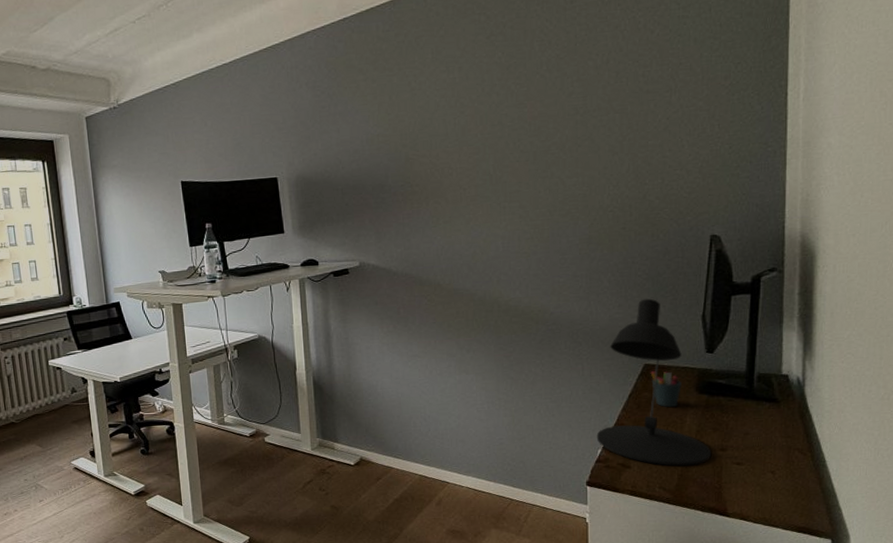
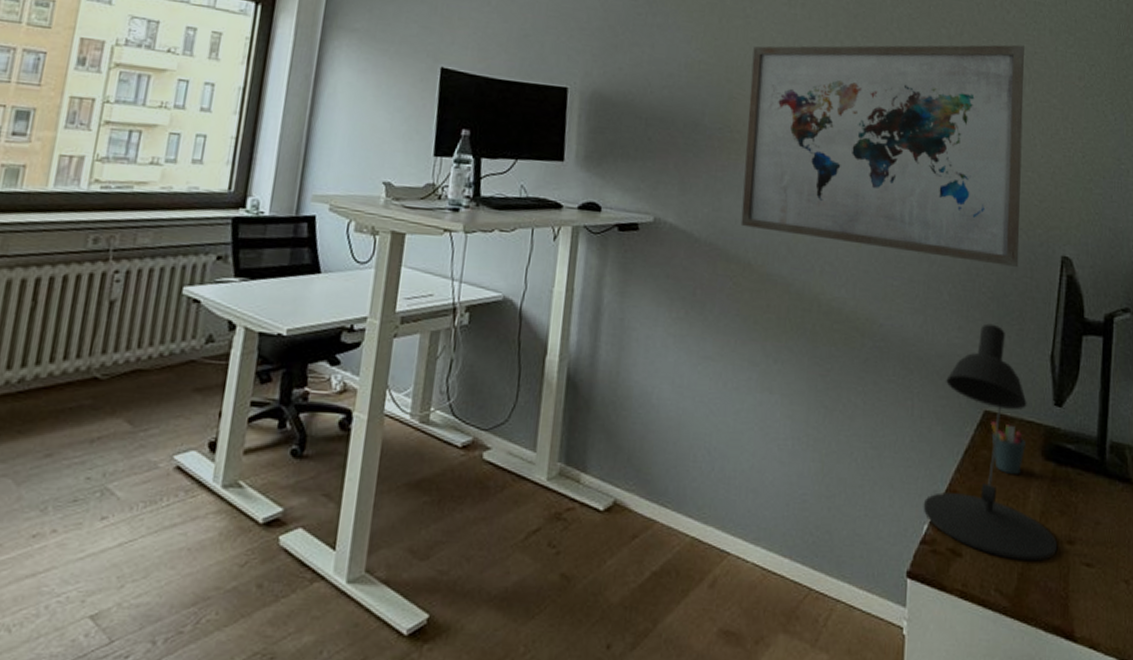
wall art: none [421,59,671,258] -> present [740,45,1024,267]

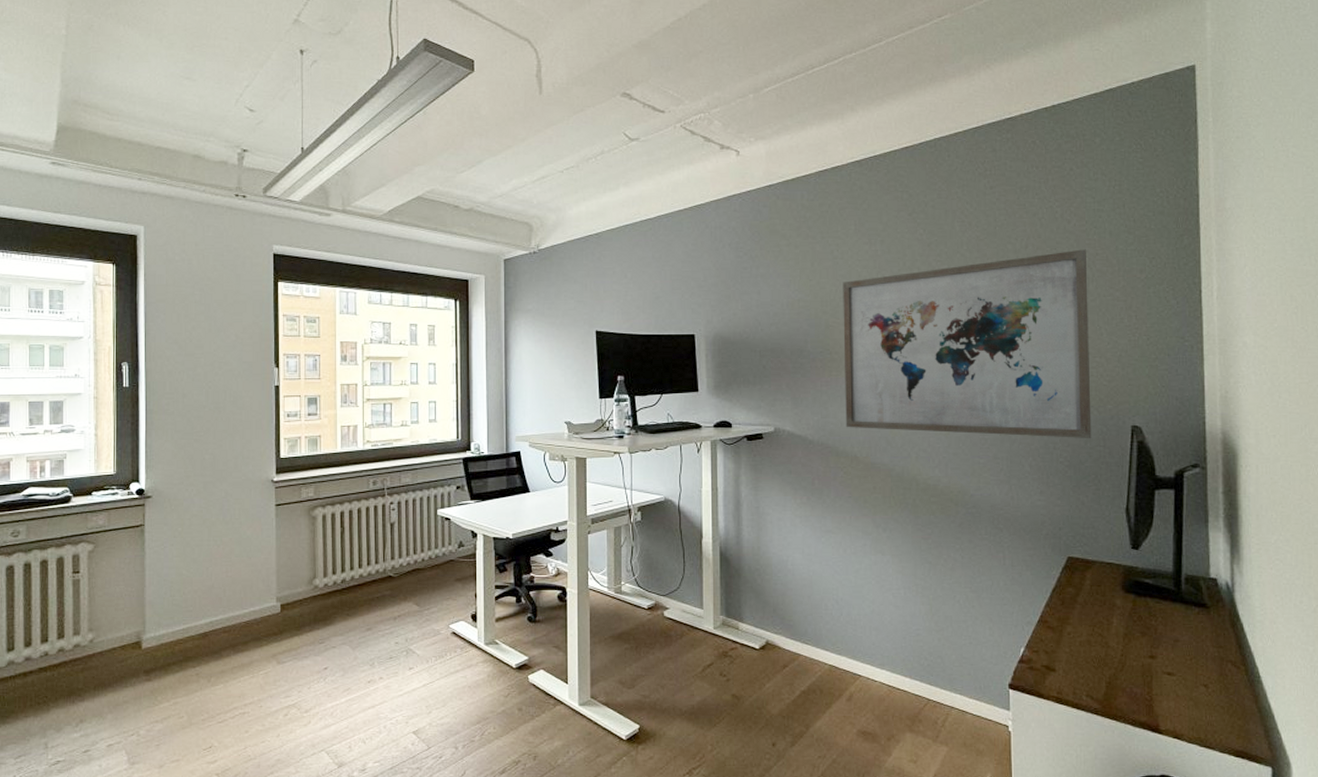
desk lamp: present [923,323,1058,562] -> none [1019,487,1141,673]
pen holder: present [990,420,1026,475] -> none [1074,564,1107,606]

